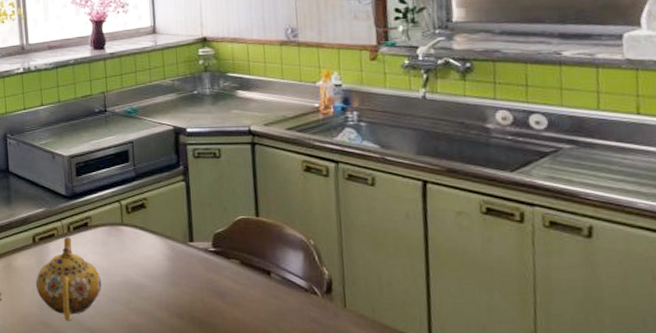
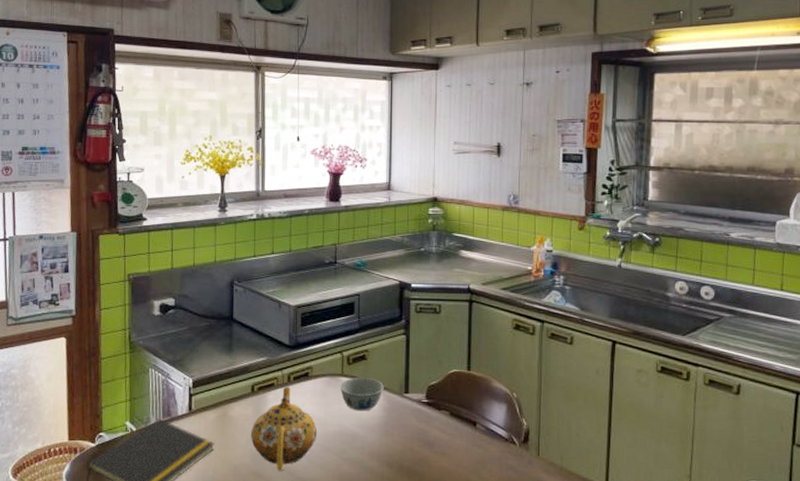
bowl: none [120,227,167,261] -> present [339,378,384,411]

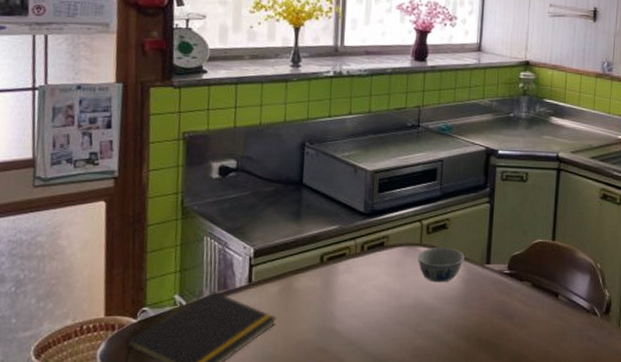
teapot: present [251,387,318,471] -> none [318,257,392,346]

